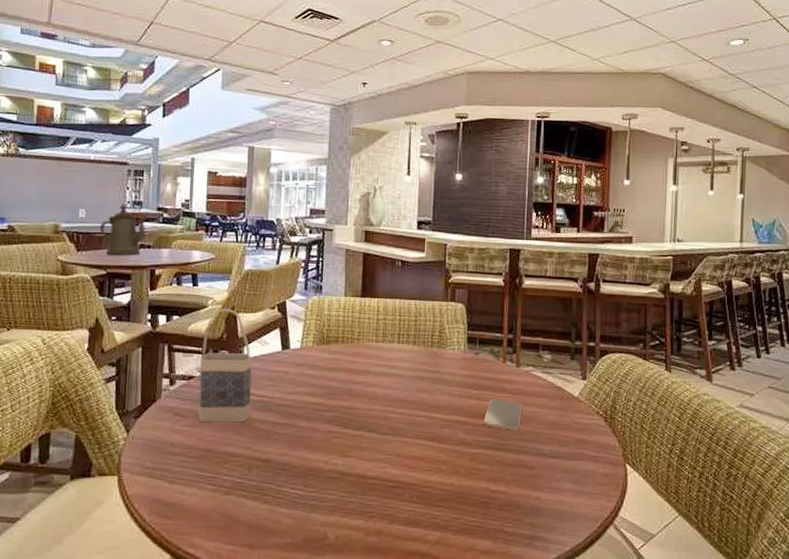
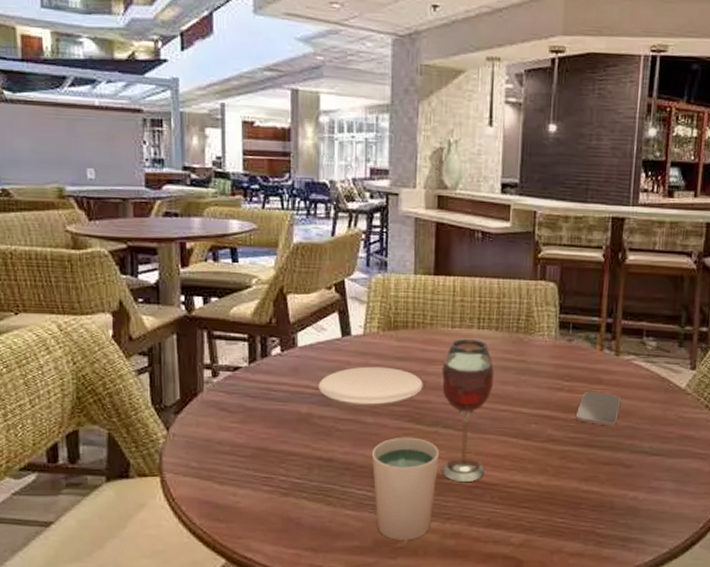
coffee pot: present [99,205,147,256] -> none [113,163,171,227]
bag: present [198,309,252,423] -> none [247,289,307,419]
plate: none [260,376,351,412] -> present [318,366,423,406]
cup: none [304,440,365,538] -> present [371,437,440,540]
wineglass: none [366,352,412,482] -> present [441,339,495,482]

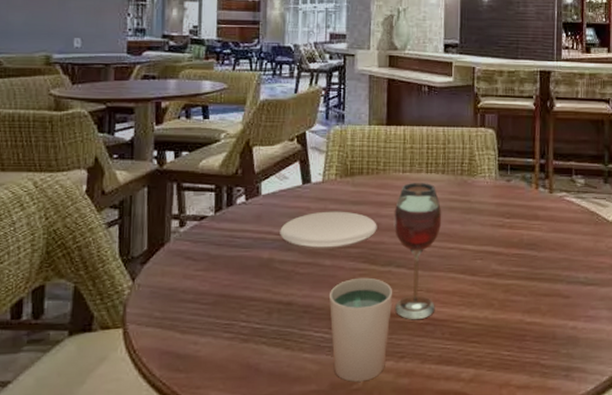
smartphone: present [576,392,621,426] -> none [517,228,557,259]

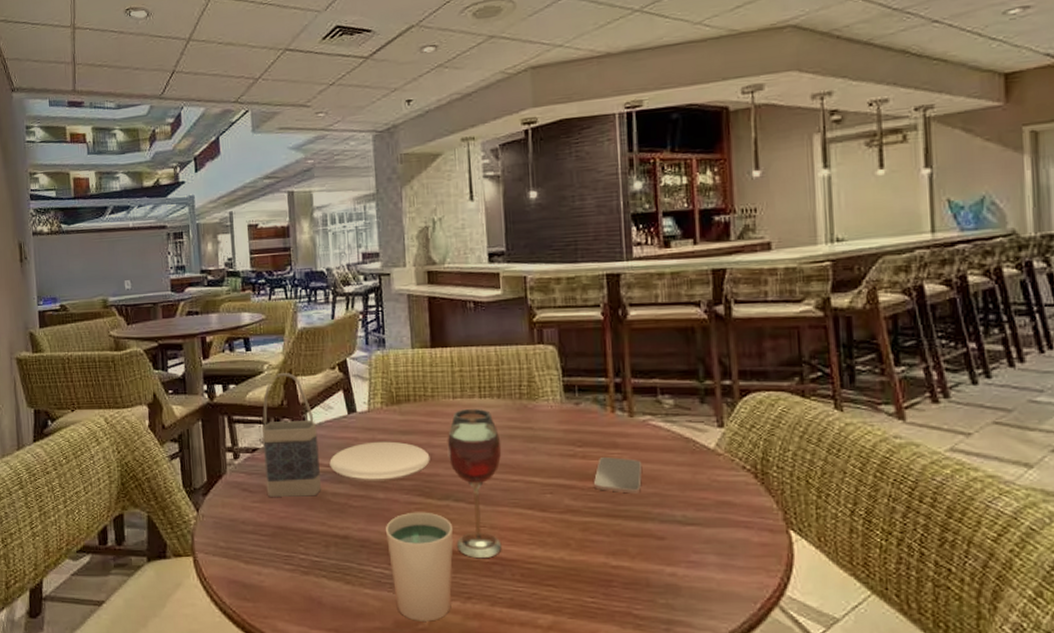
bag: none [212,142,270,265] -> present [262,373,321,497]
smartphone: none [517,228,557,259] -> present [594,457,642,494]

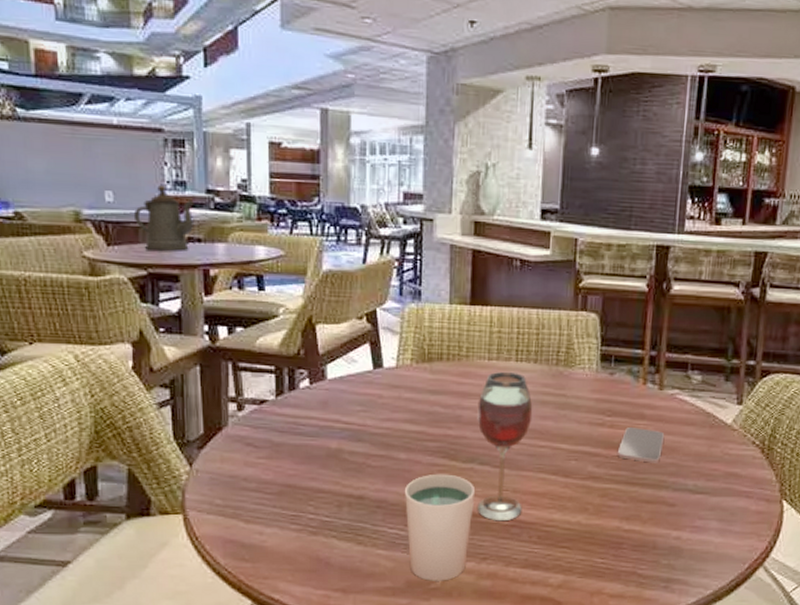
coffee pot: none [146,271,192,326] -> present [133,185,194,253]
bag: present [262,373,321,497] -> none [274,319,337,454]
plate: present [329,441,430,482] -> none [349,400,459,442]

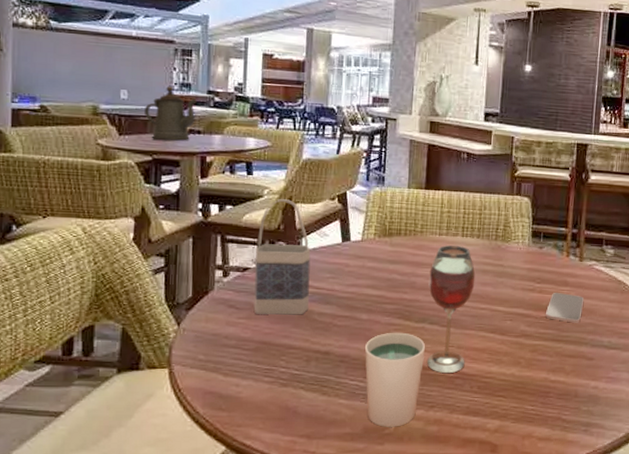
bag: none [274,319,337,454] -> present [253,199,311,315]

